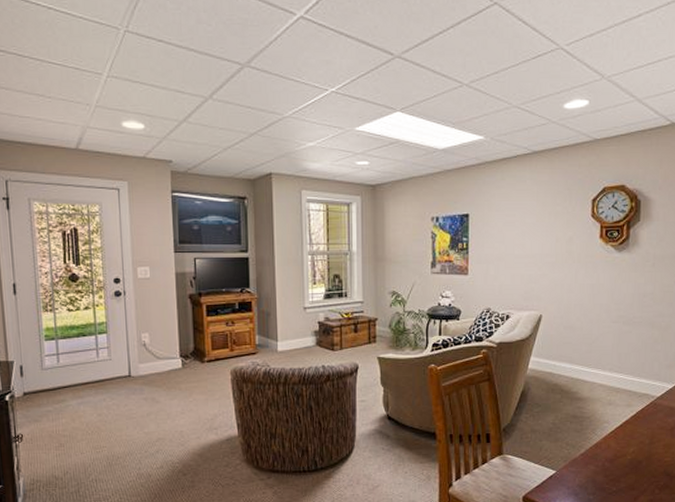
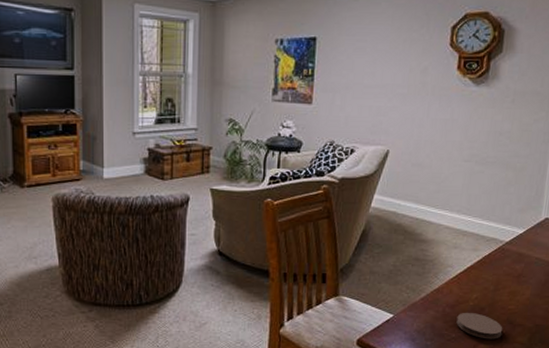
coaster: none [616,465,661,492] -> present [456,312,503,339]

